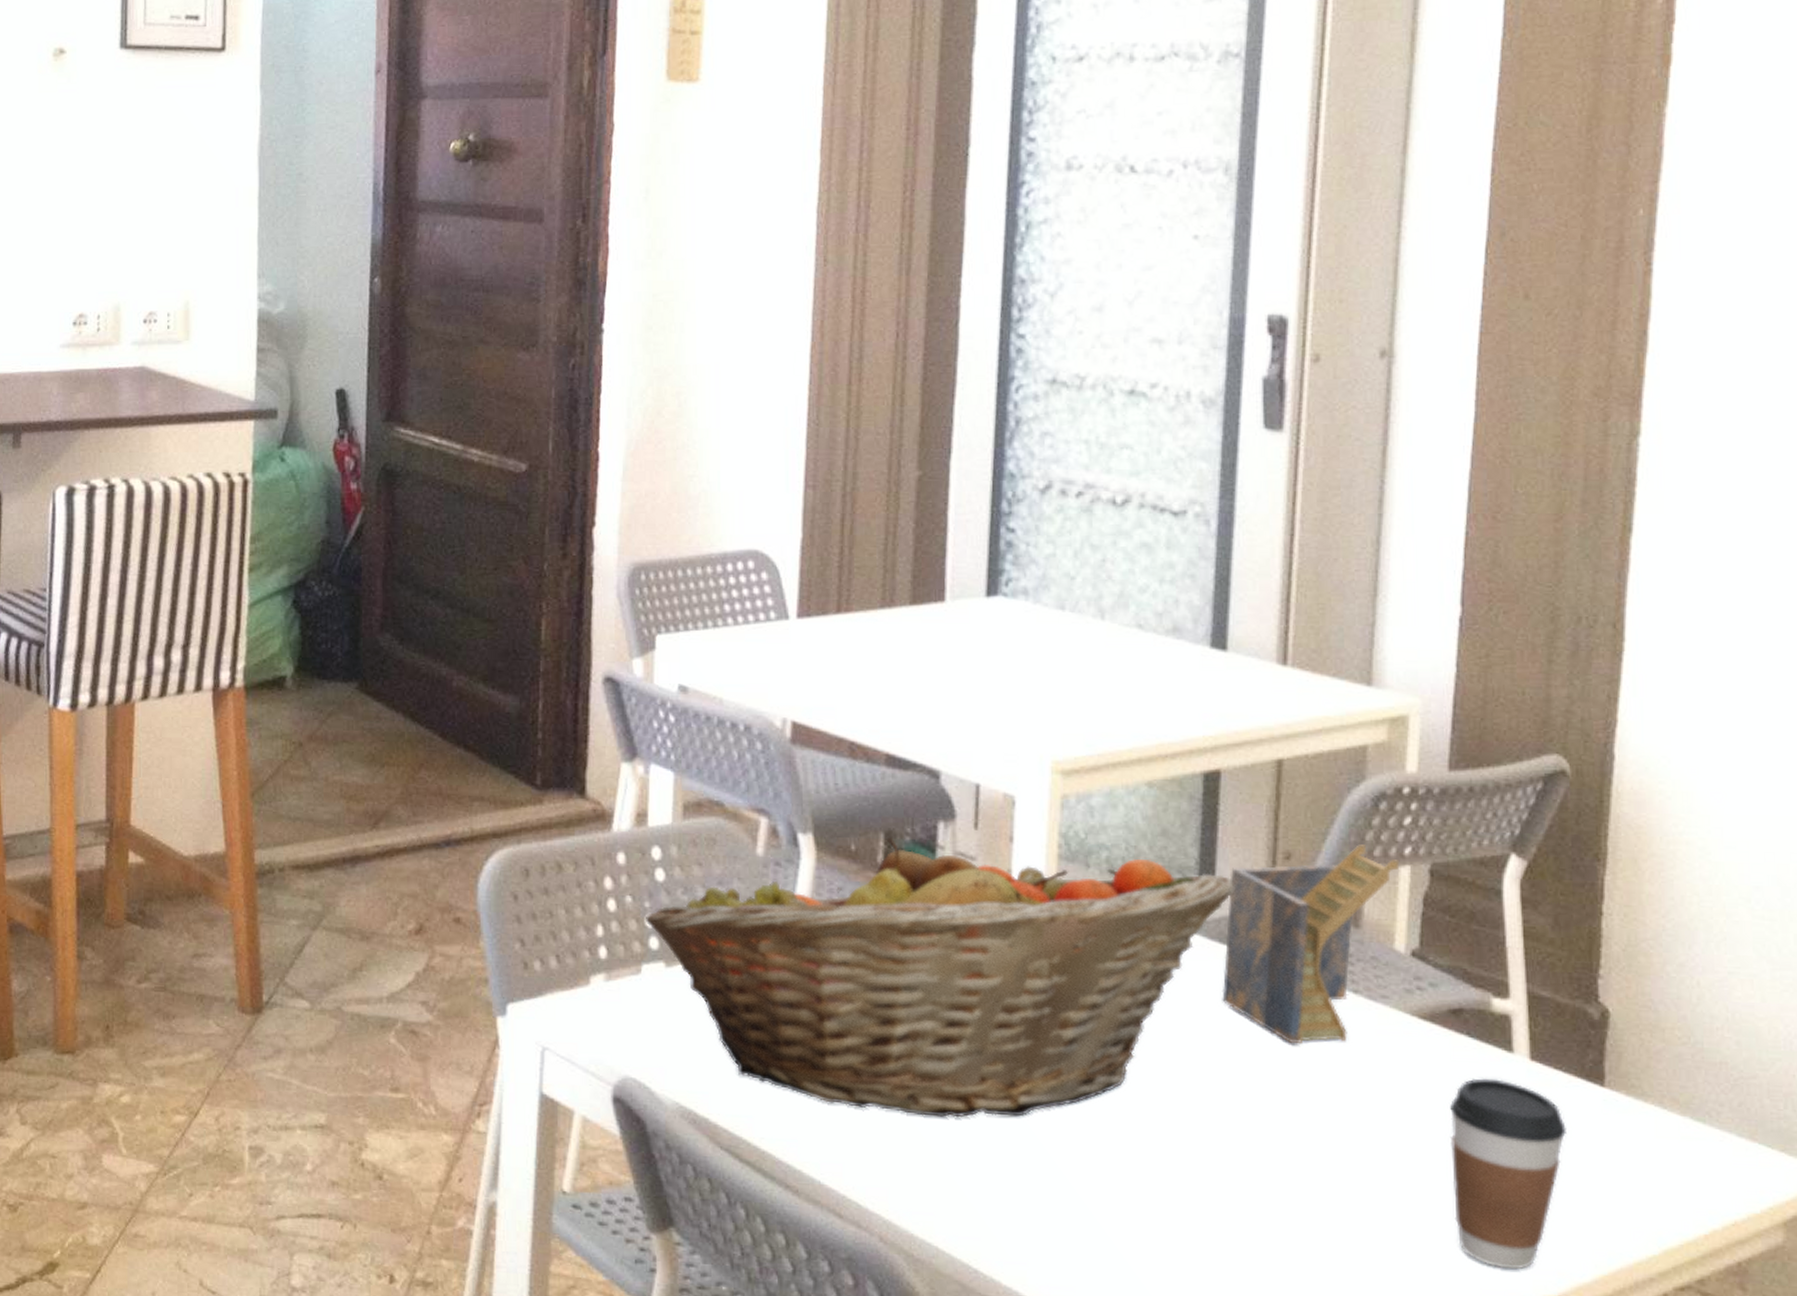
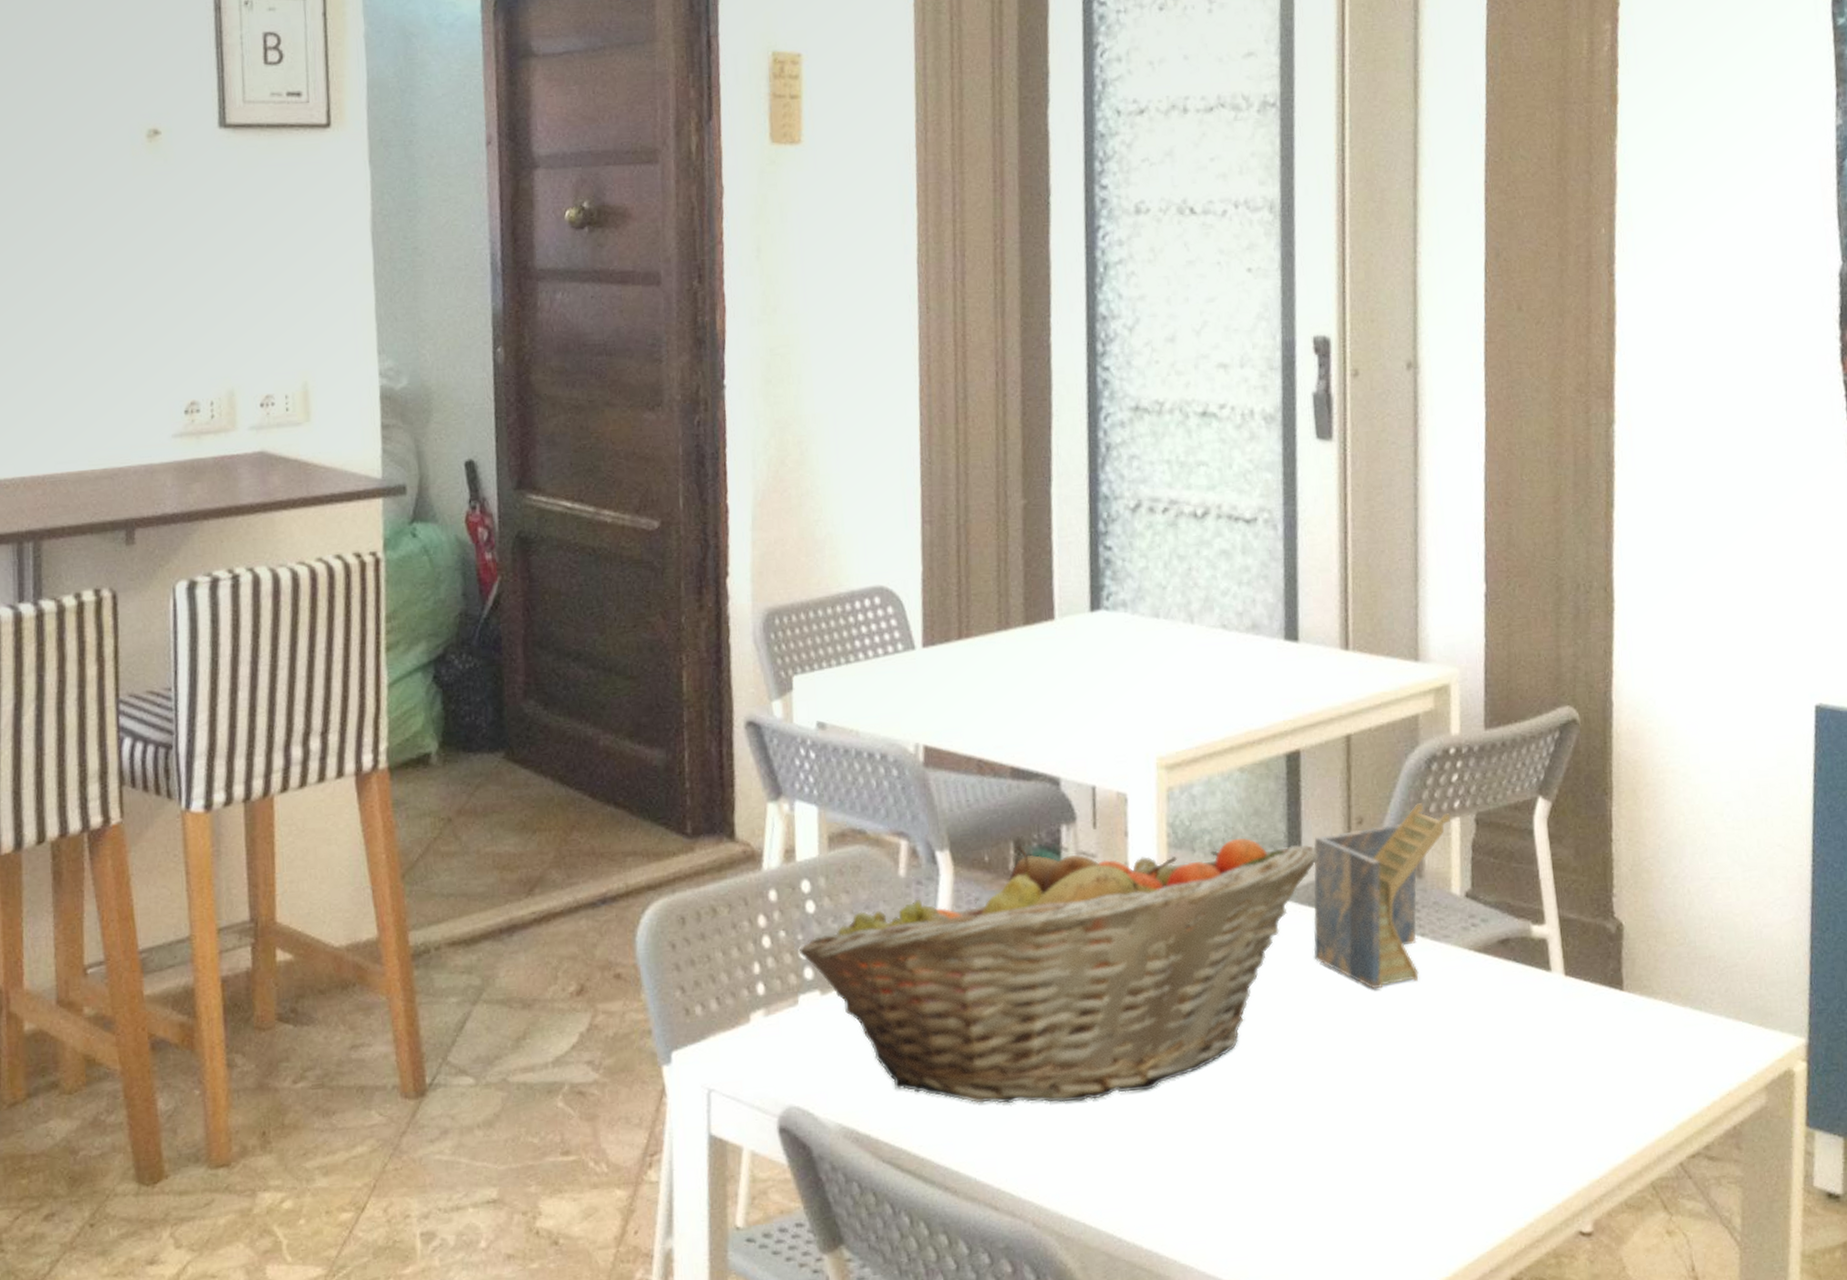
coffee cup: present [1449,1078,1568,1270] -> none [1504,996,1598,1162]

